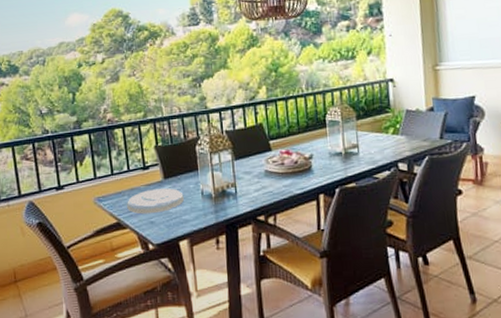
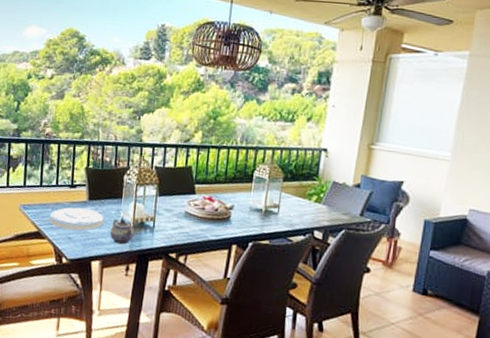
teapot: none [192,191,217,218] -> present [109,219,134,245]

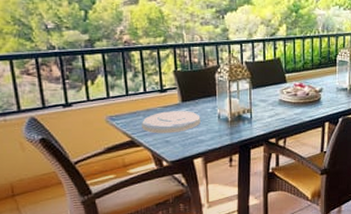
teapot: present [109,219,134,245] -> none [208,115,233,139]

